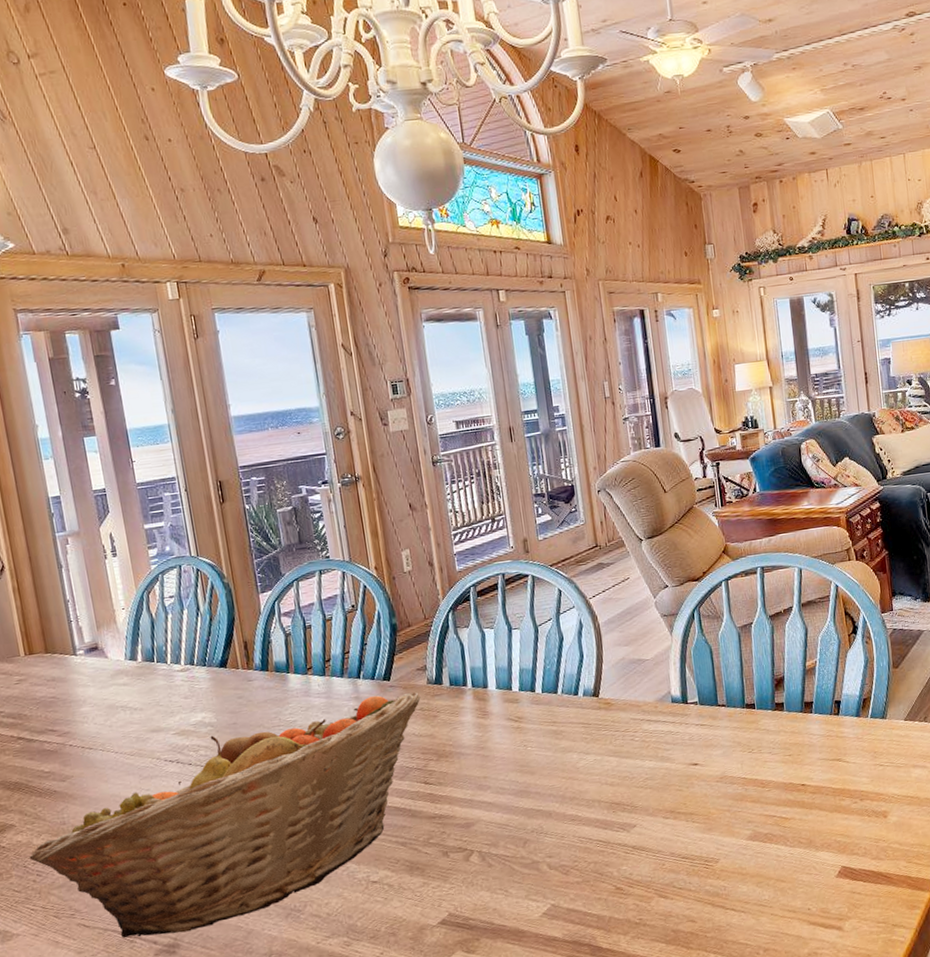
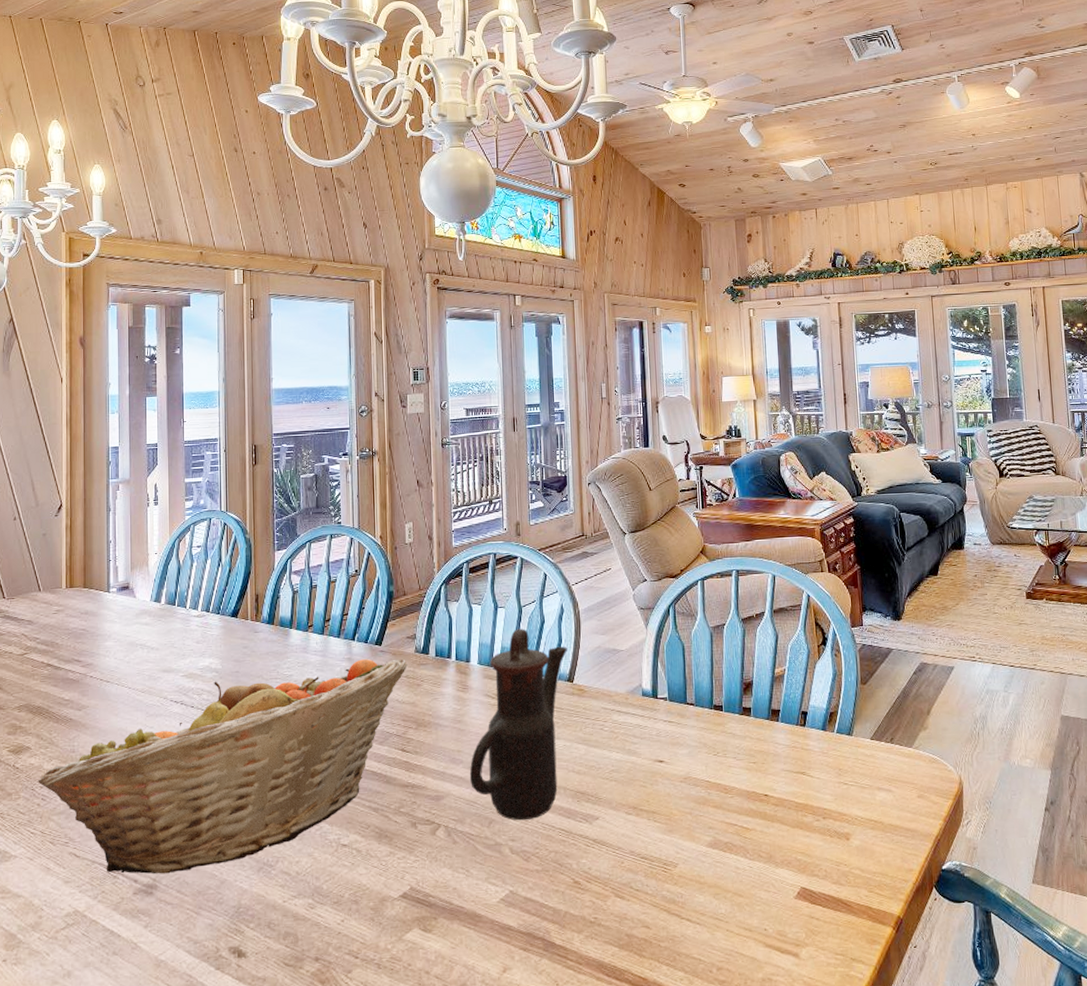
teapot: none [498,648,592,838] -> present [469,628,568,821]

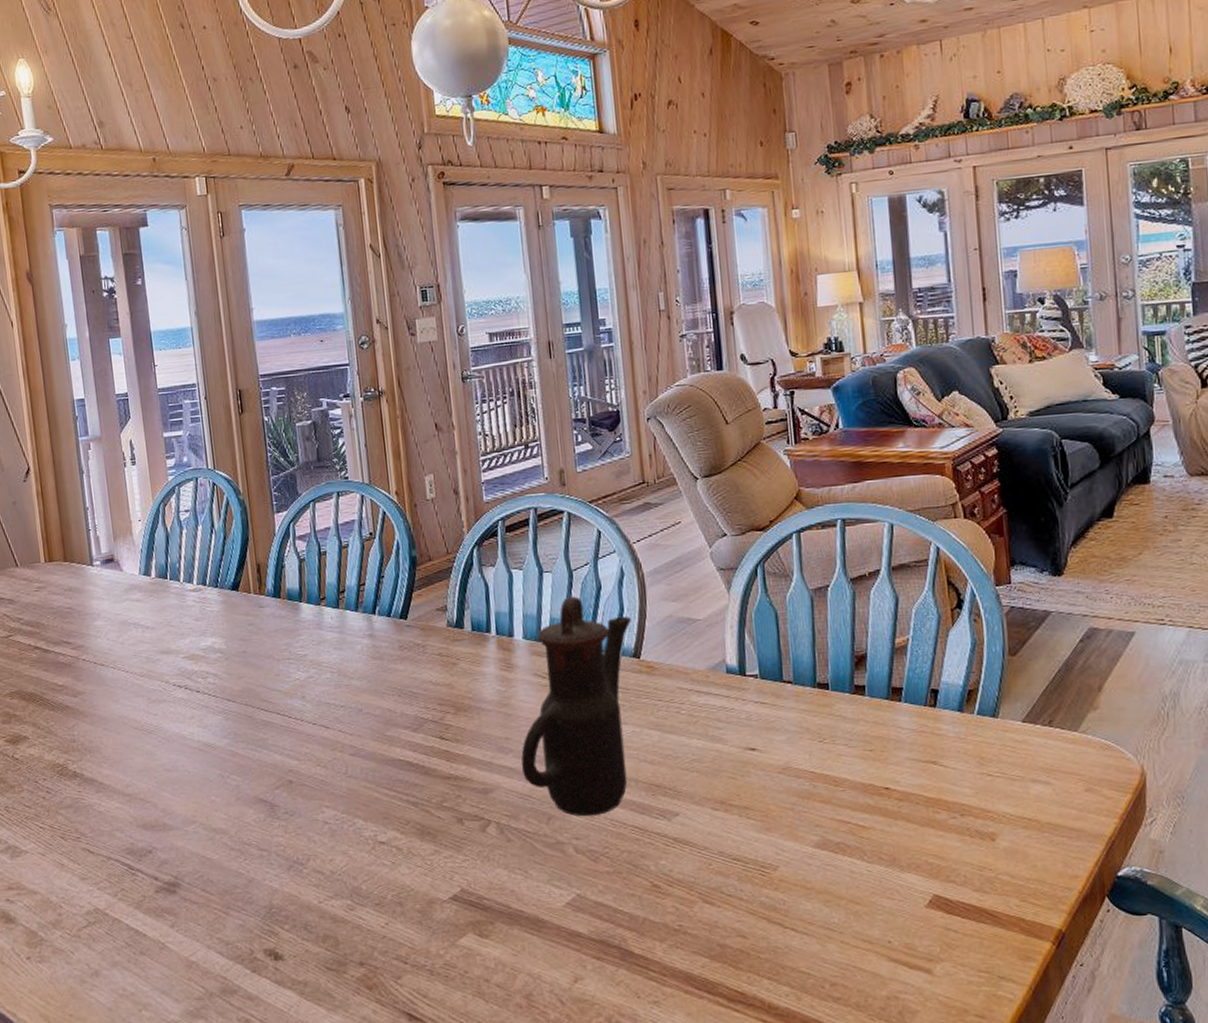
fruit basket: present [38,659,408,874] -> none [40,634,440,872]

